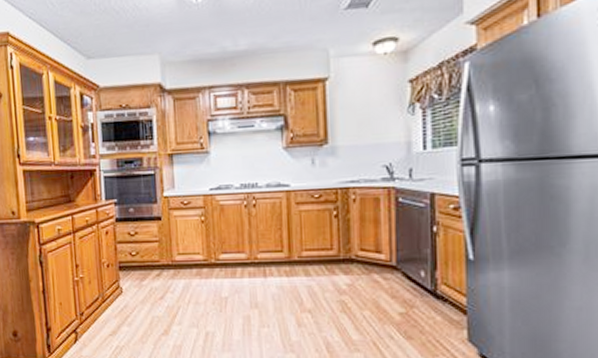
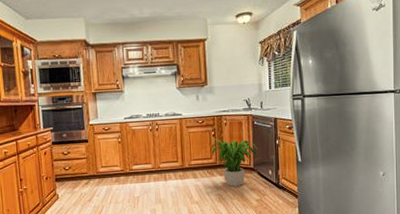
potted plant: none [328,221,405,291] -> present [208,139,259,186]

